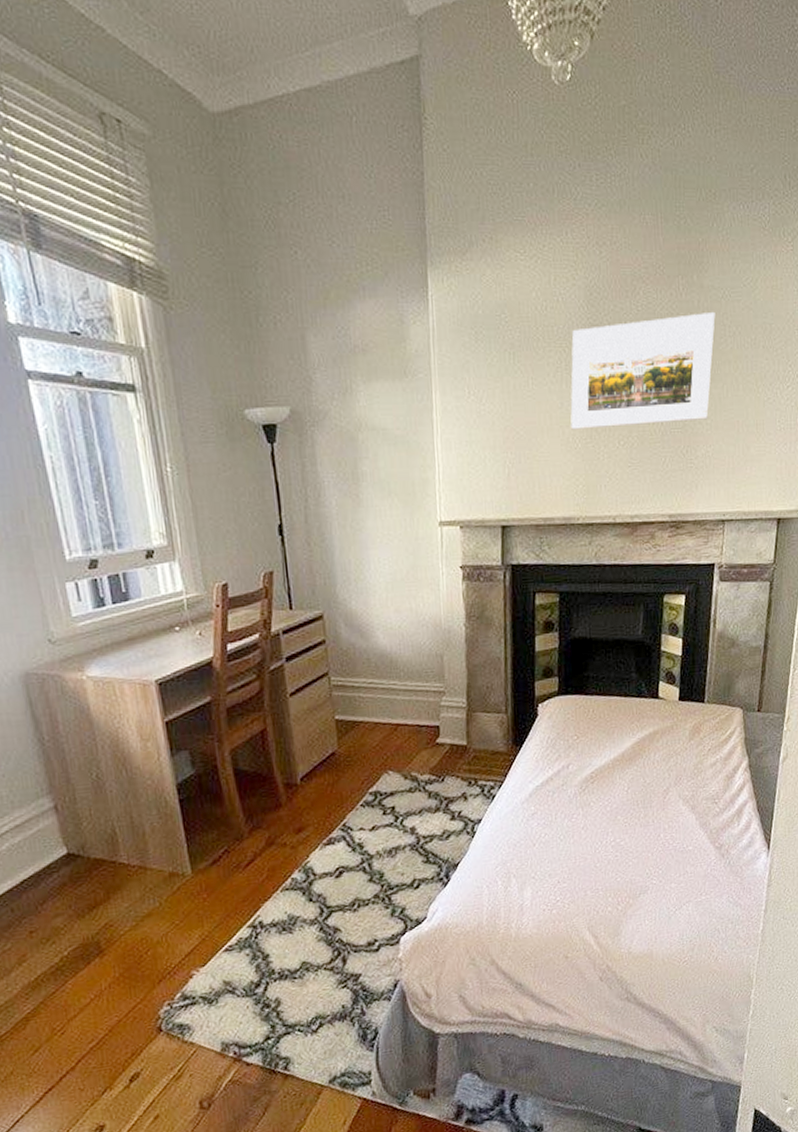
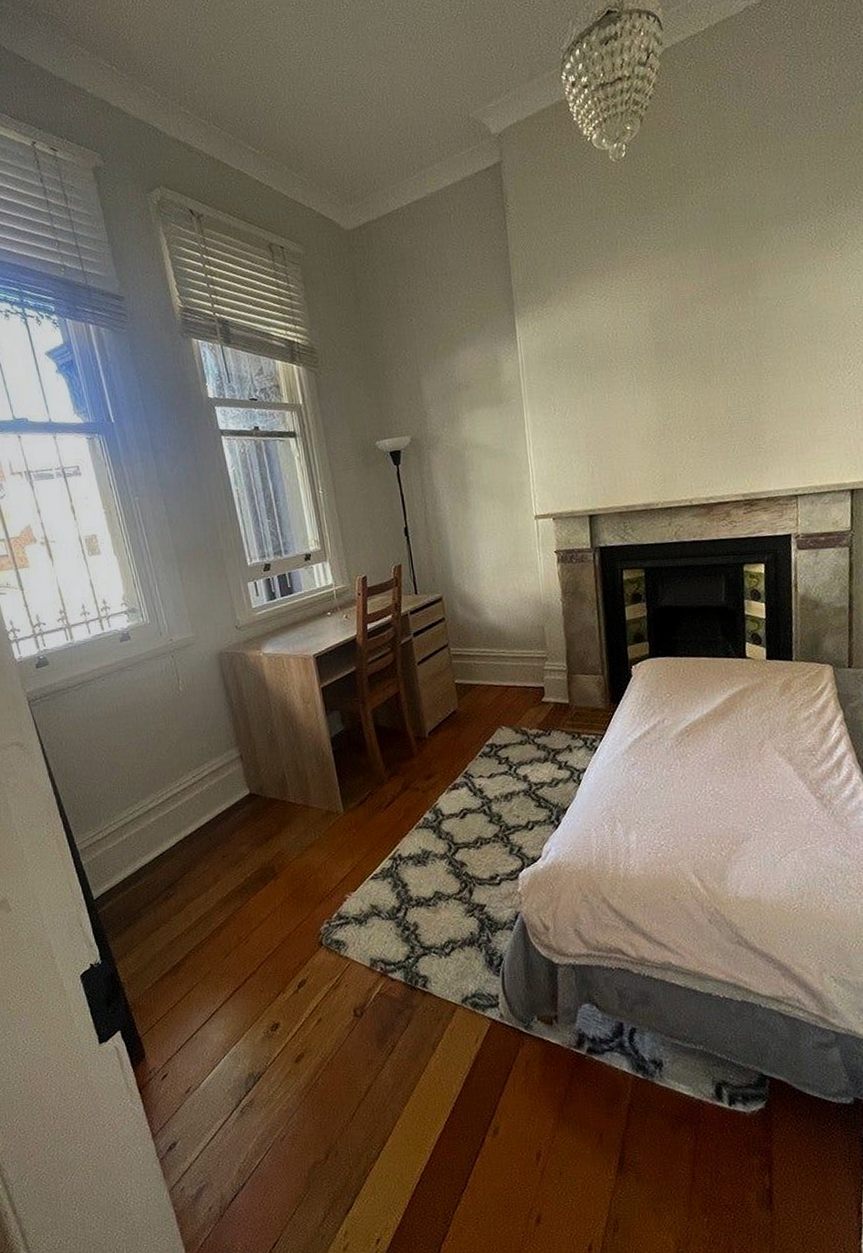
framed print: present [570,313,715,430] -> none [641,319,773,431]

